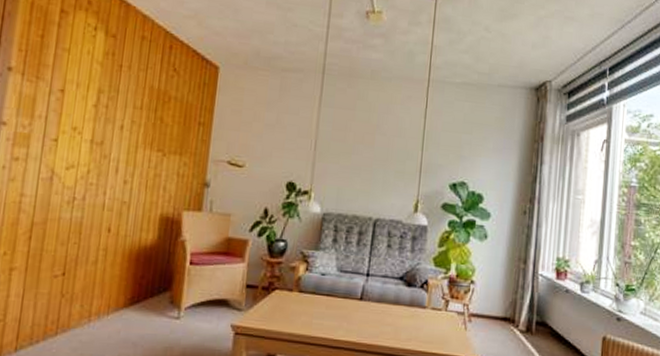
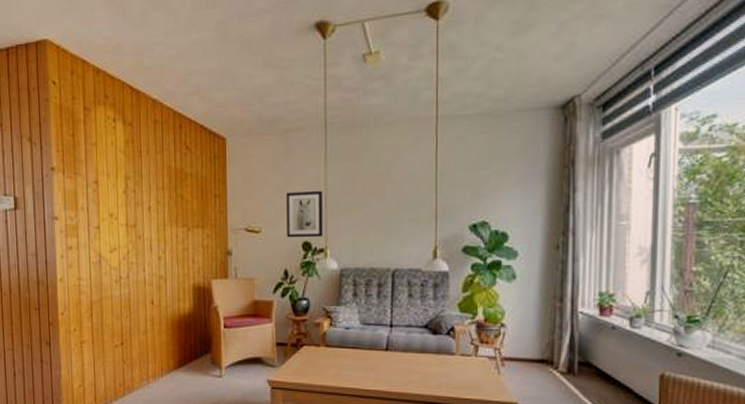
wall art: none [272,130,313,180] -> present [286,190,323,238]

